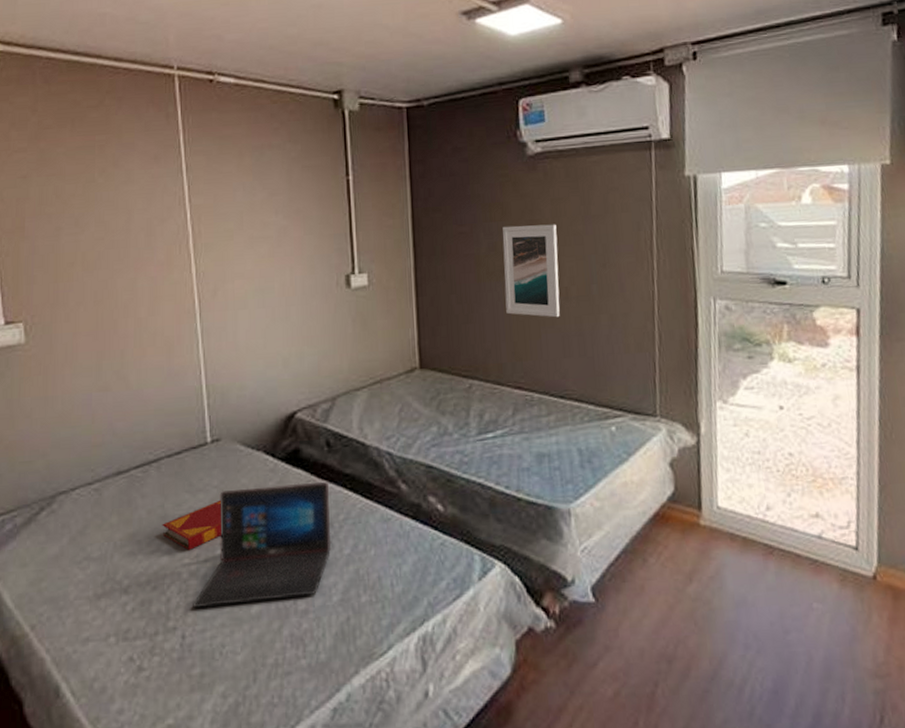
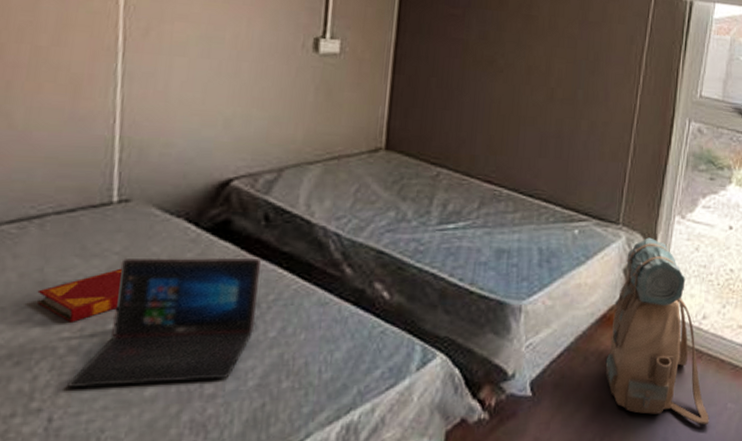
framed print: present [502,224,560,318] -> none [487,16,552,117]
backpack: none [666,427,795,628] -> present [605,237,710,425]

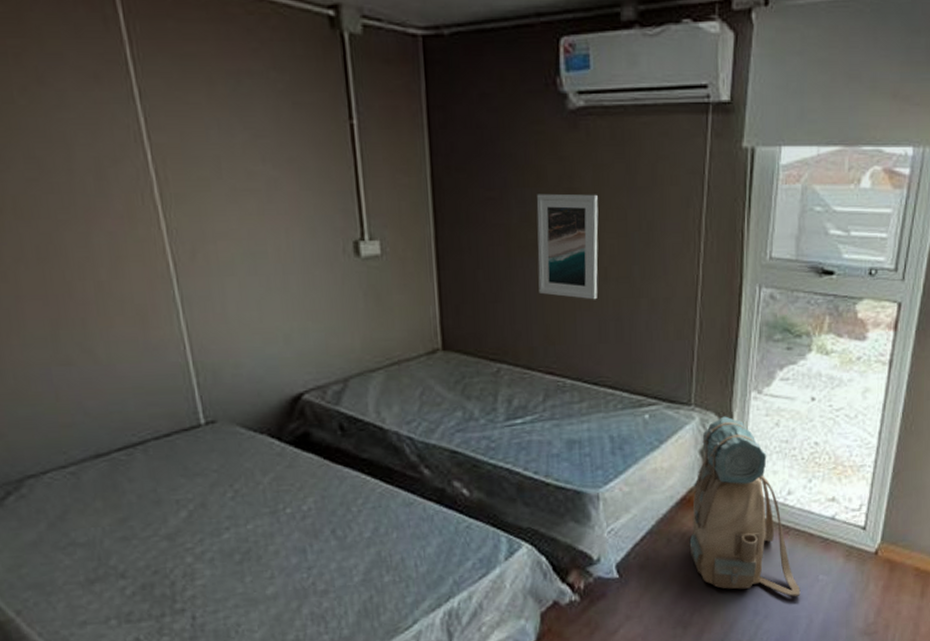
hardback book: present [37,268,122,322] -> none [156,484,227,535]
laptop: present [67,257,261,388] -> none [201,467,351,590]
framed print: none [487,16,552,117] -> present [536,193,599,300]

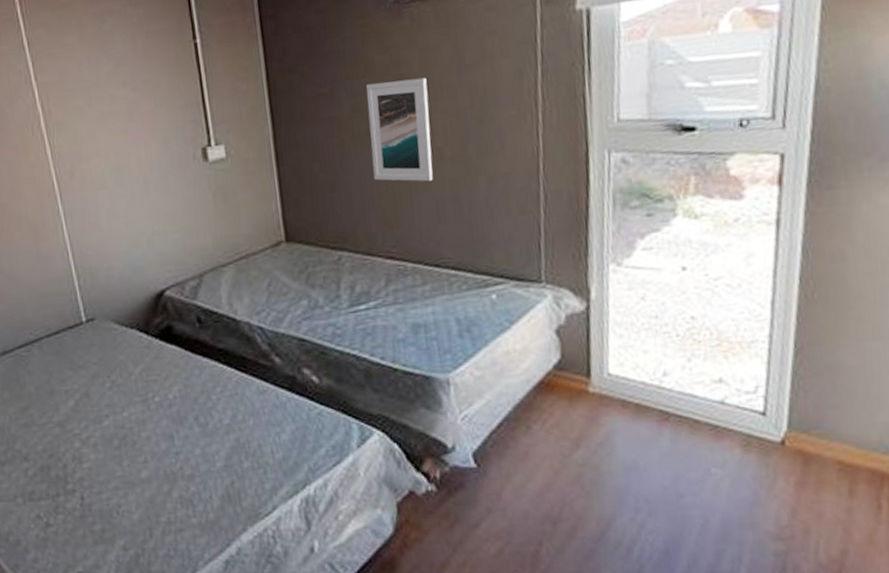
backpack: present [689,416,801,597] -> none [551,292,690,492]

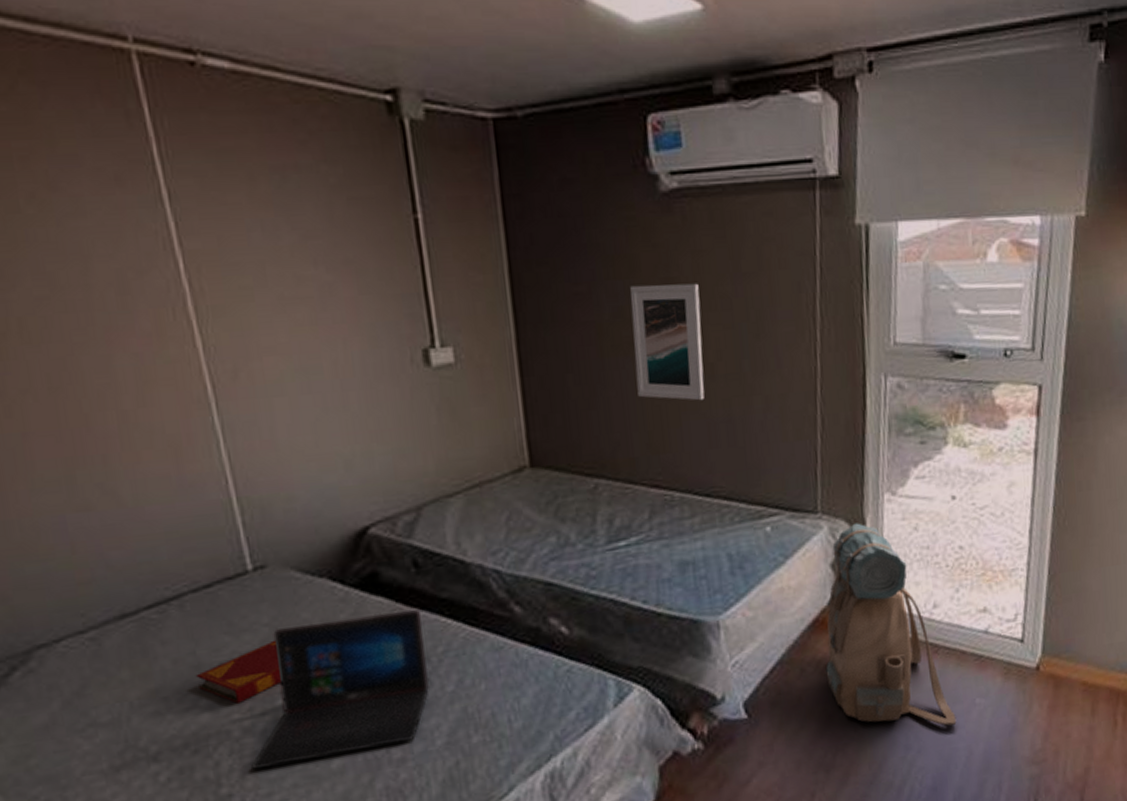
hardback book: none [50,375,106,422] -> present [195,640,281,704]
laptop: none [87,357,212,473] -> present [251,610,431,769]
backpack: none [551,292,690,492] -> present [826,523,957,726]

